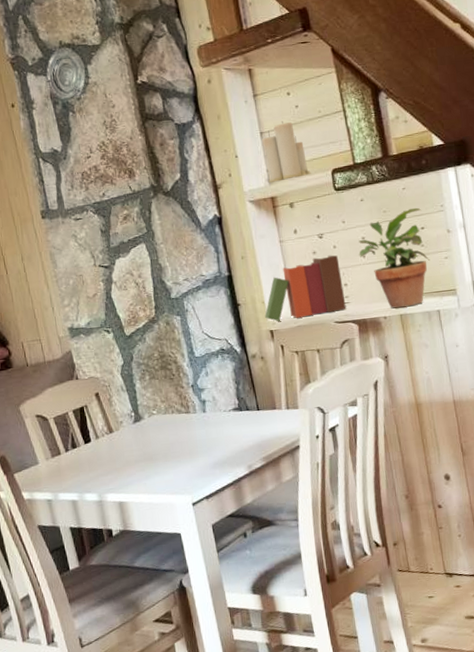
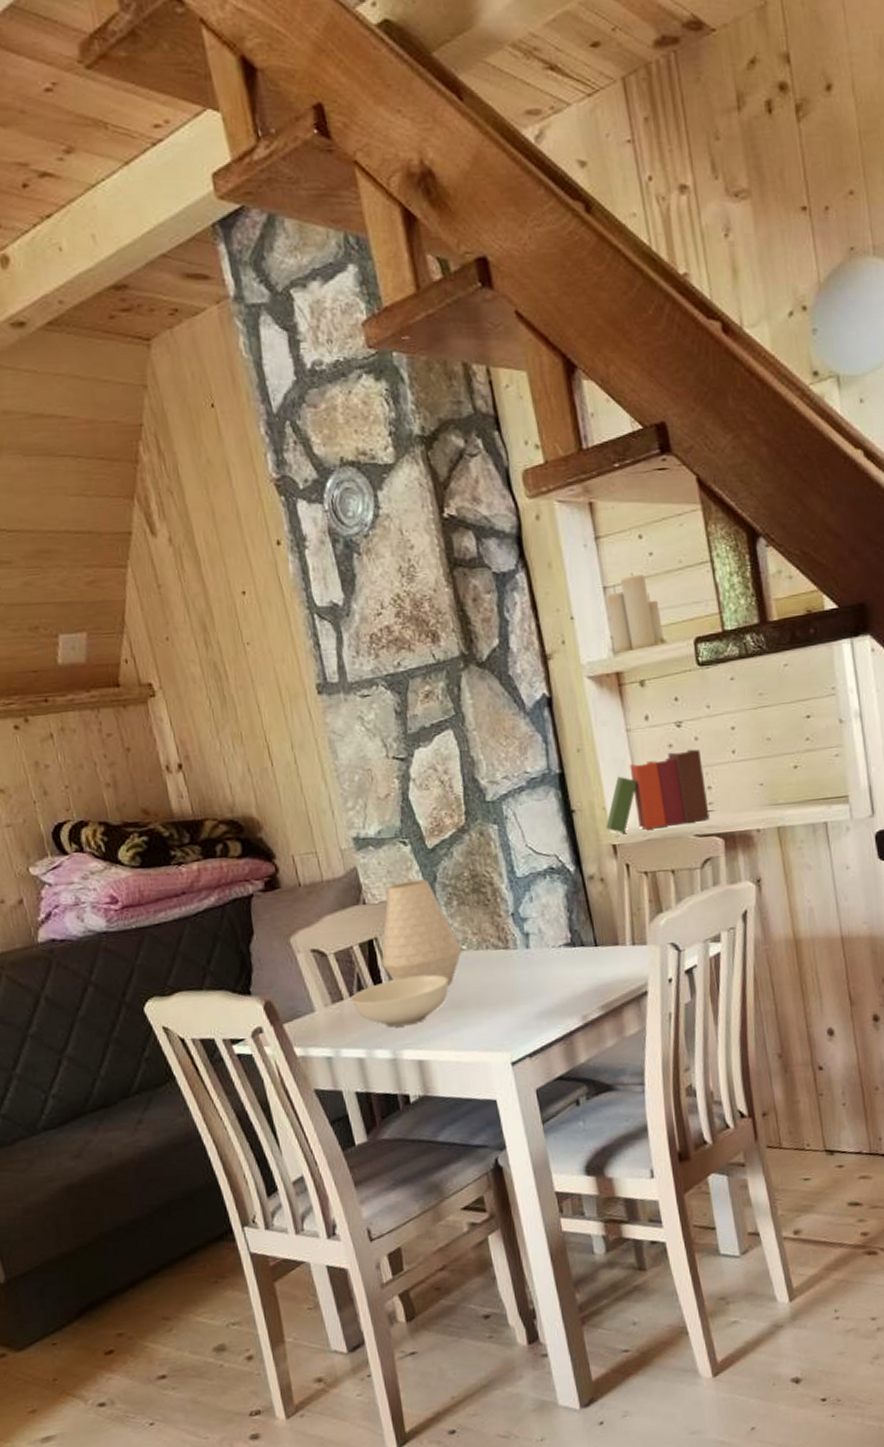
bowl: none [66,434,143,476] -> present [350,974,449,1028]
vase: none [90,359,153,442] -> present [381,879,462,985]
potted plant: present [358,207,430,309] -> none [727,689,817,819]

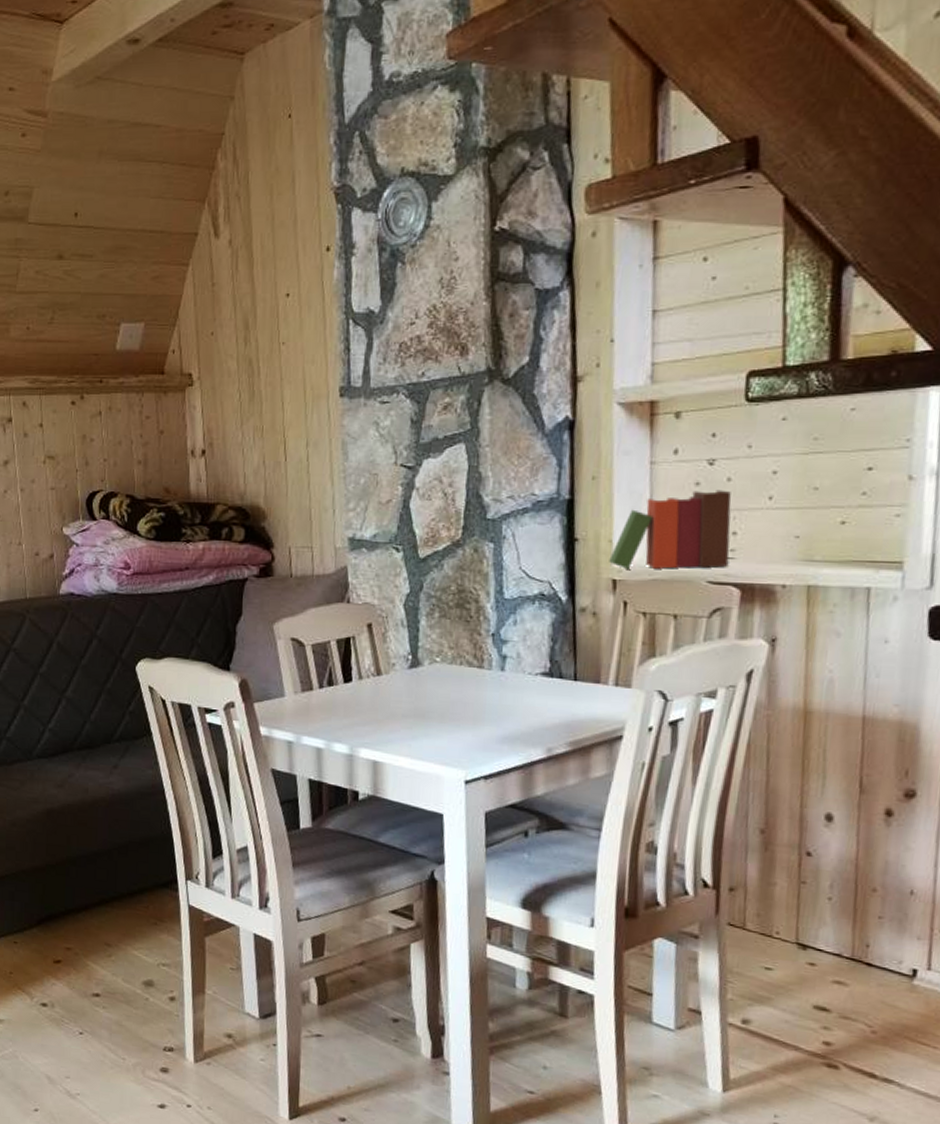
bowl: present [350,974,449,1028] -> none [319,679,417,726]
vase: present [381,879,462,985] -> none [355,586,435,693]
candle: present [606,572,668,655] -> none [650,297,716,382]

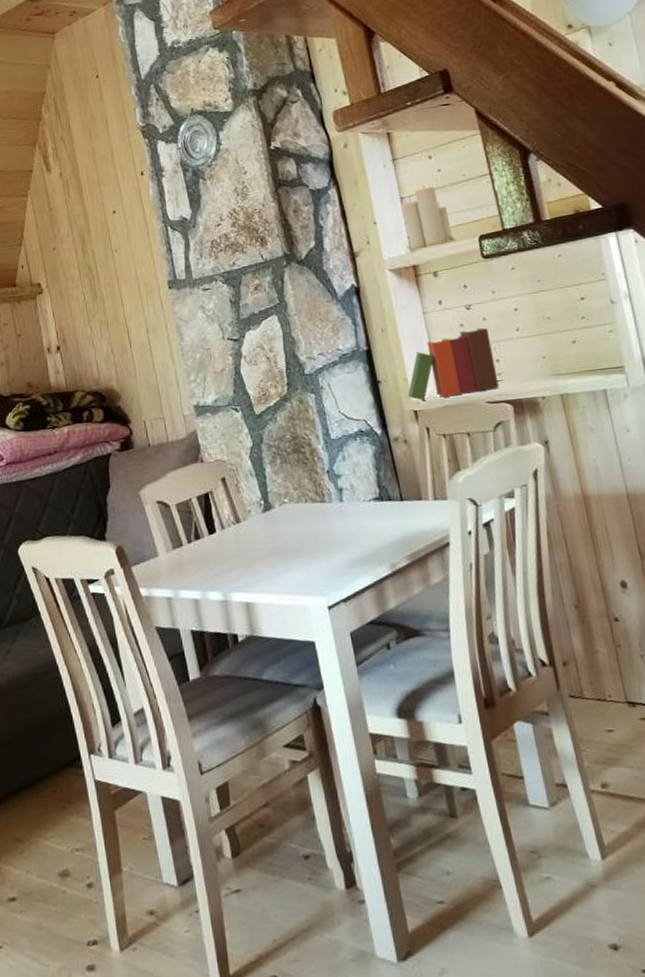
candle: none [650,297,716,382] -> present [402,185,456,251]

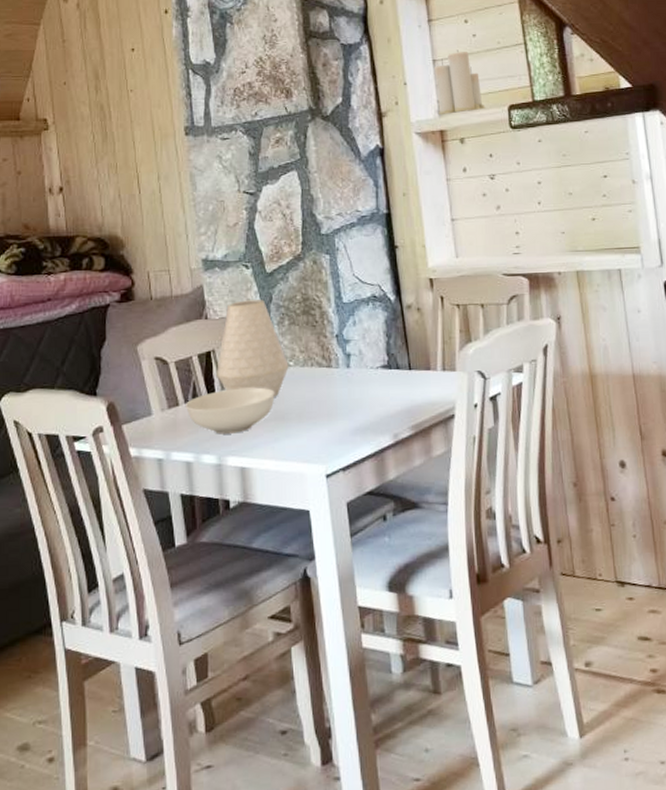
bowl: none [188,524,273,572] -> present [185,387,275,434]
vase: none [215,440,284,534] -> present [217,299,289,397]
books: present [408,327,499,401] -> none [425,198,517,269]

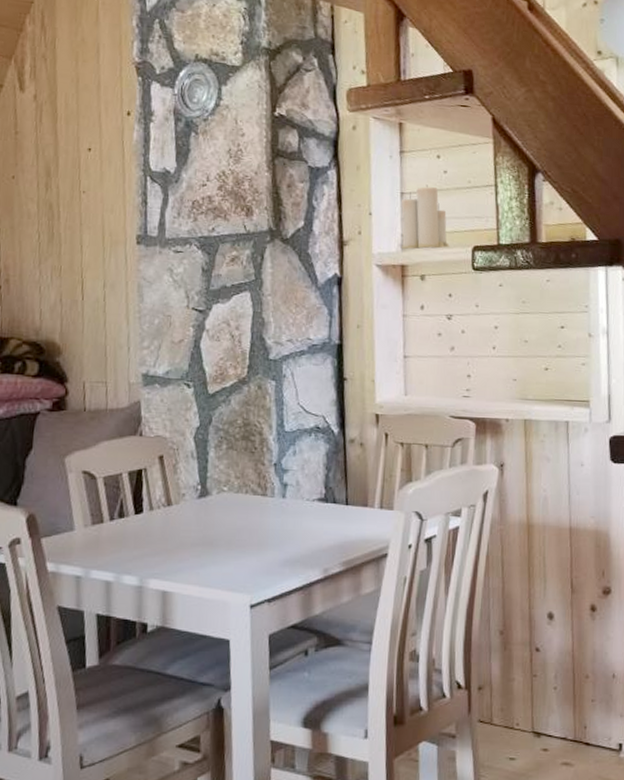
bowl: present [185,387,275,434] -> none [109,509,205,556]
vase: present [217,299,289,397] -> none [146,420,223,522]

